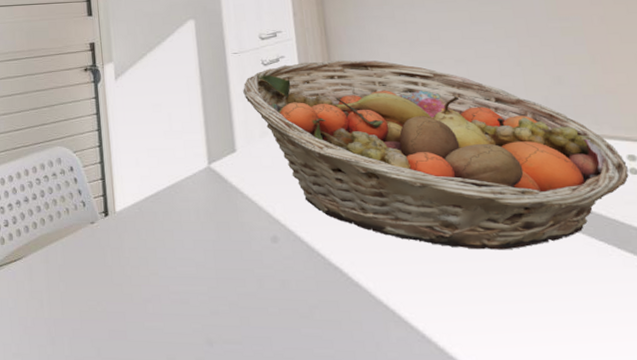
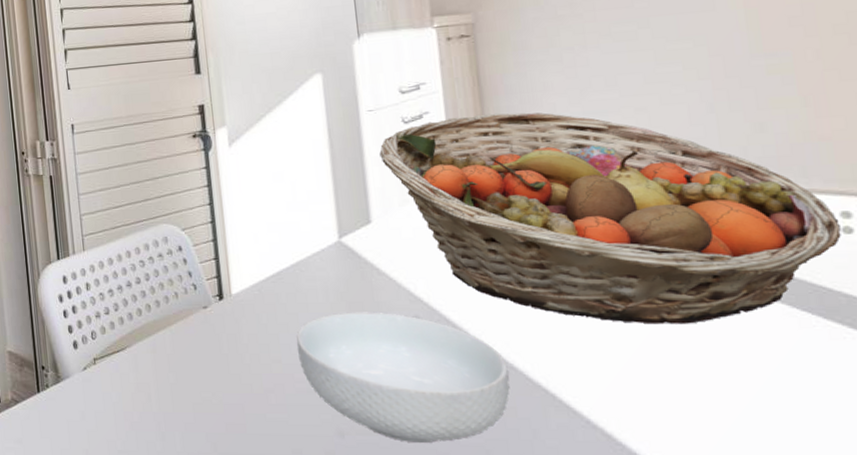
cereal bowl: none [171,231,356,353] -> present [296,312,510,444]

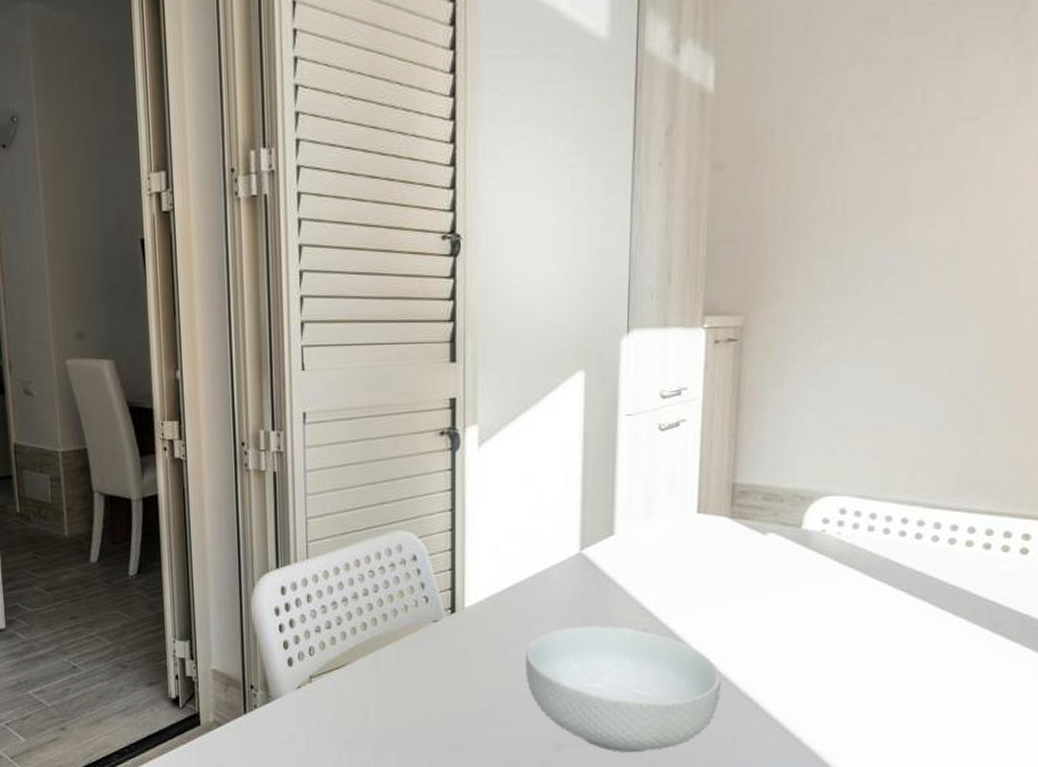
fruit basket: present [379,112,841,324] -> none [632,424,1020,637]

